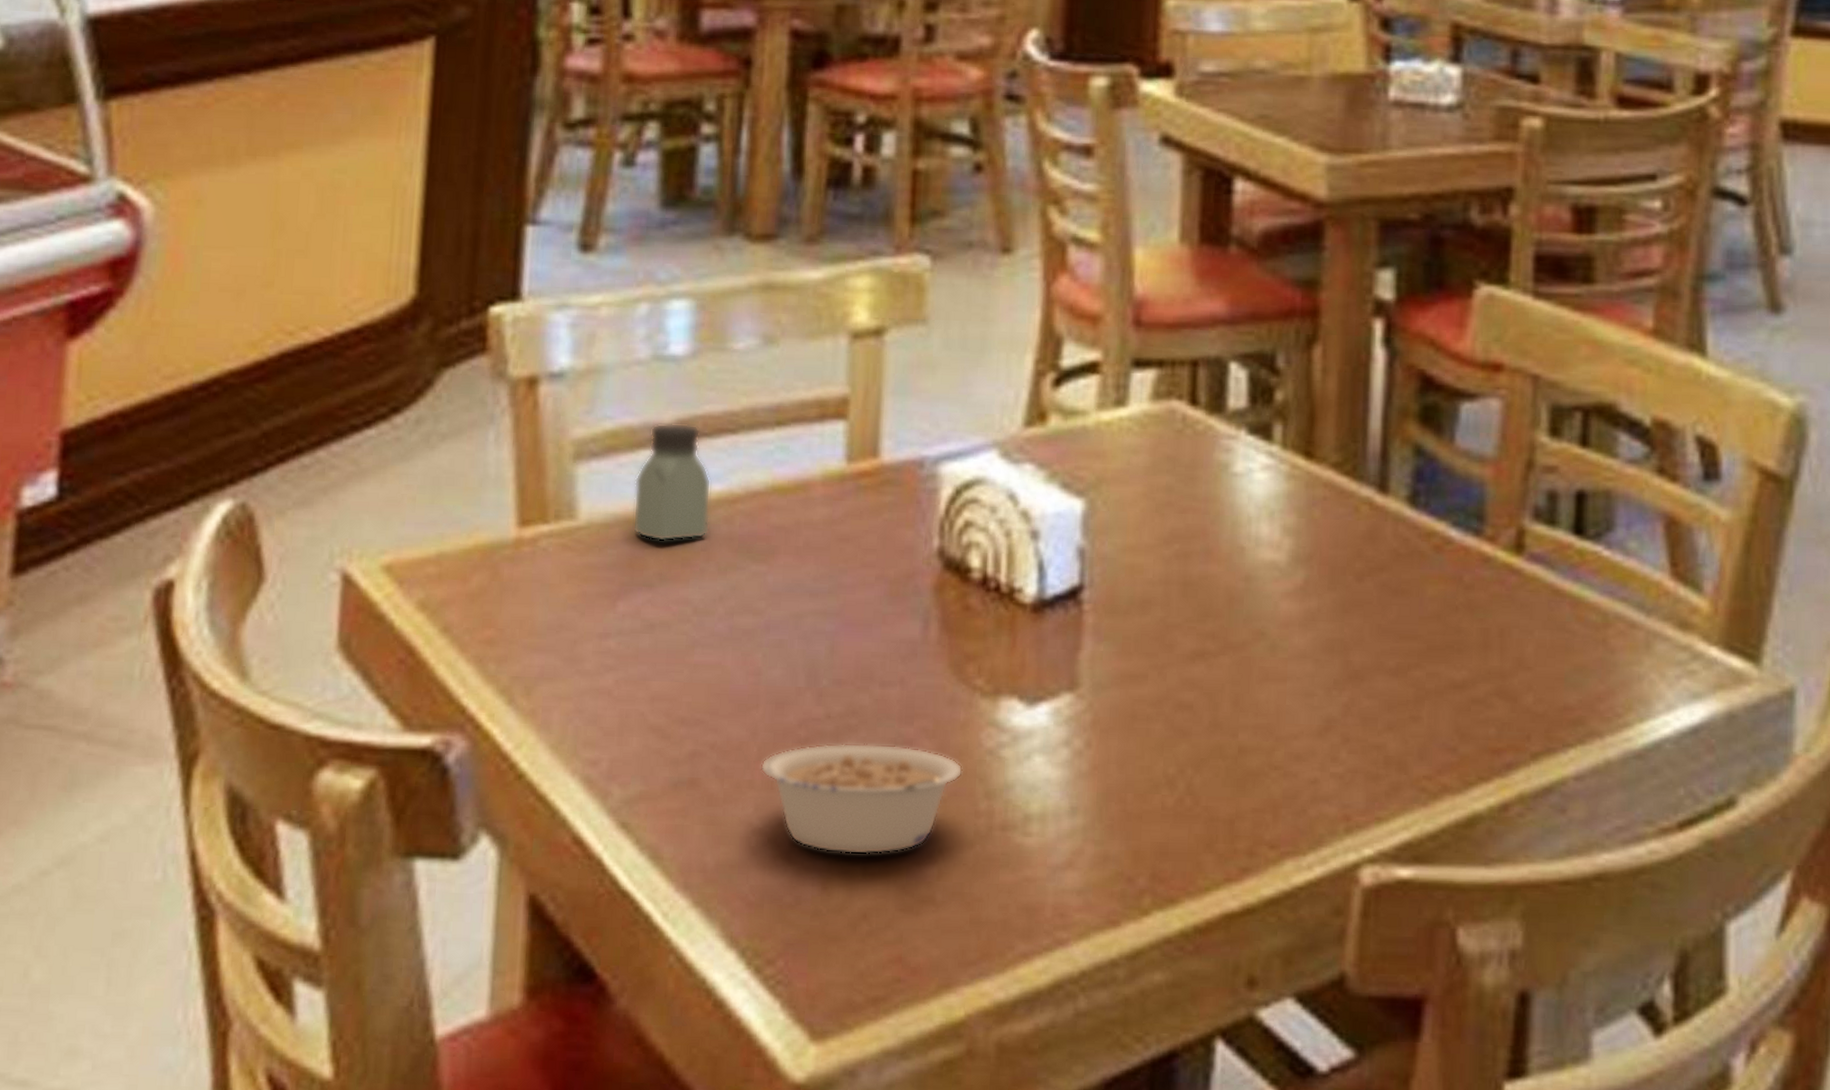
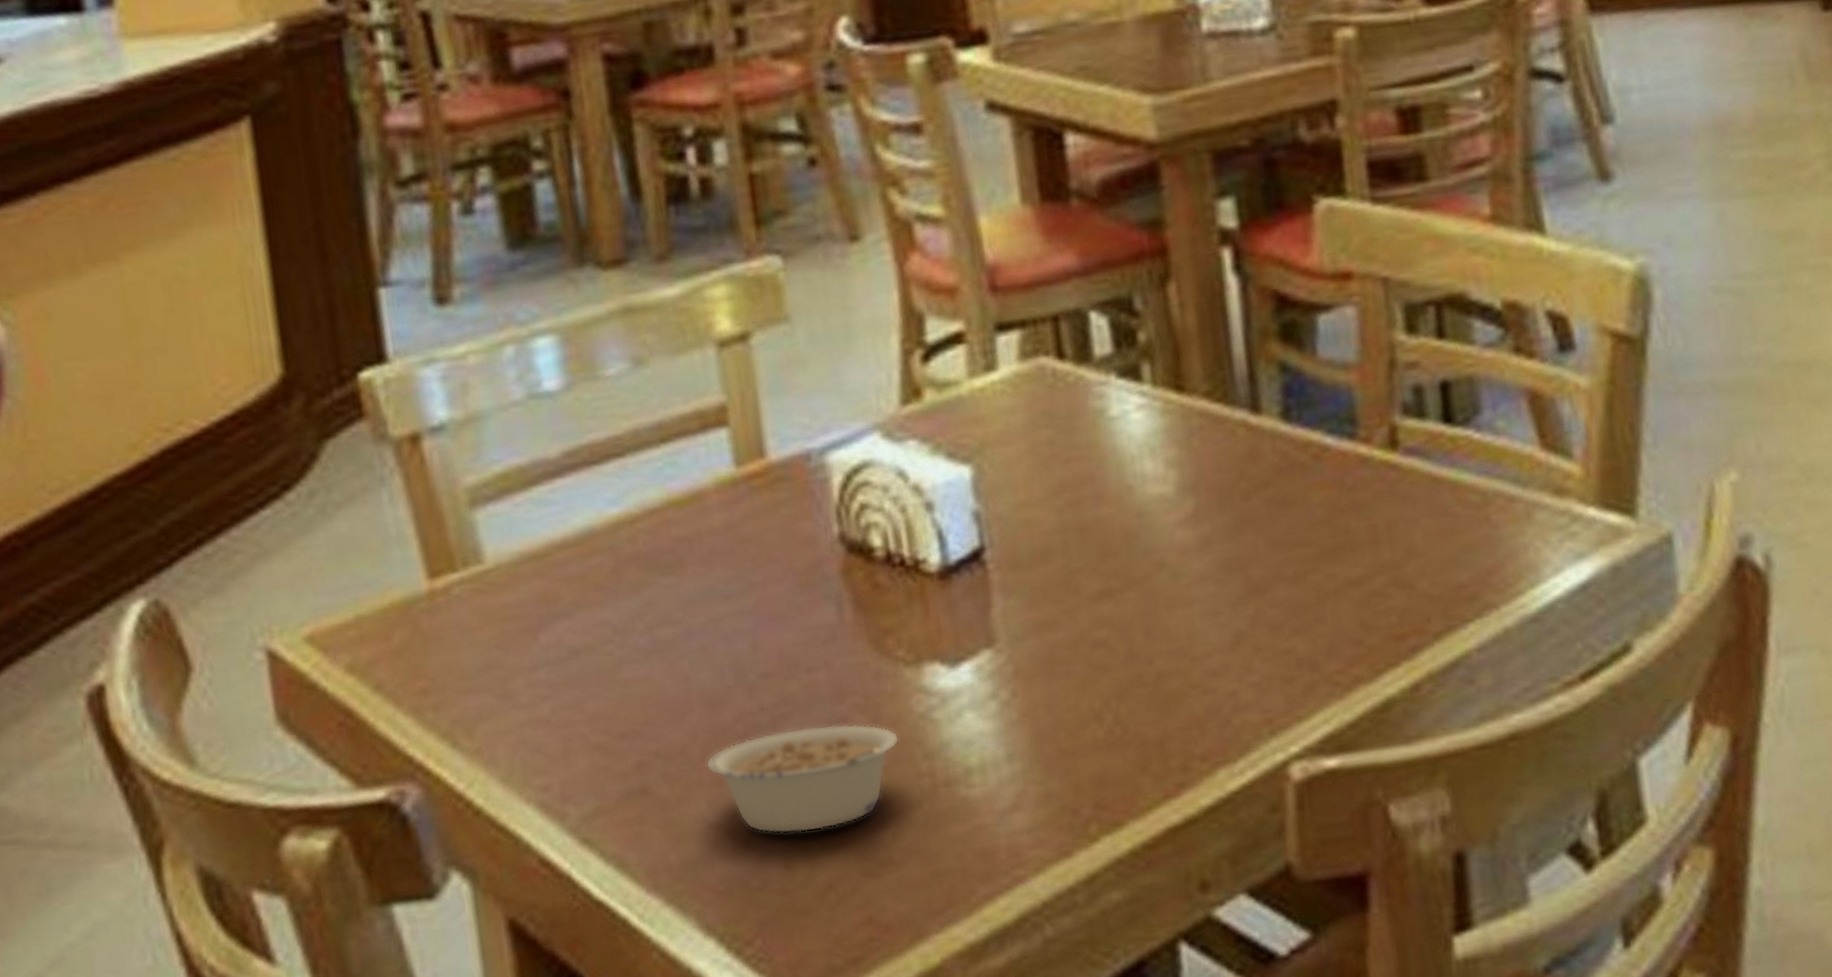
saltshaker: present [632,423,712,542] -> none [533,454,615,572]

